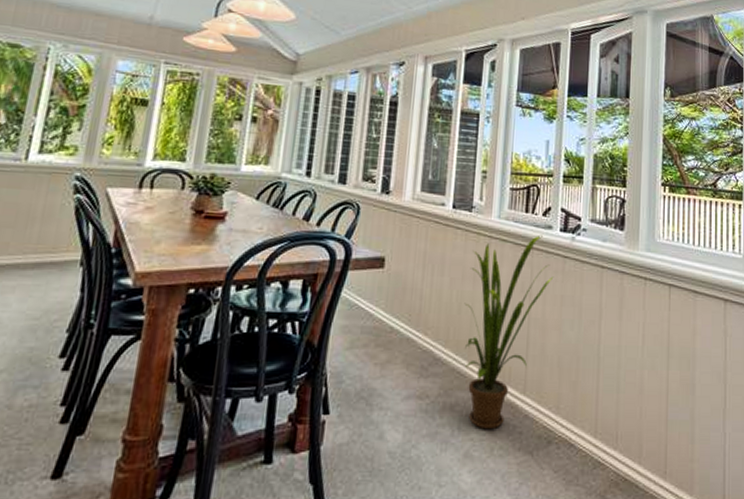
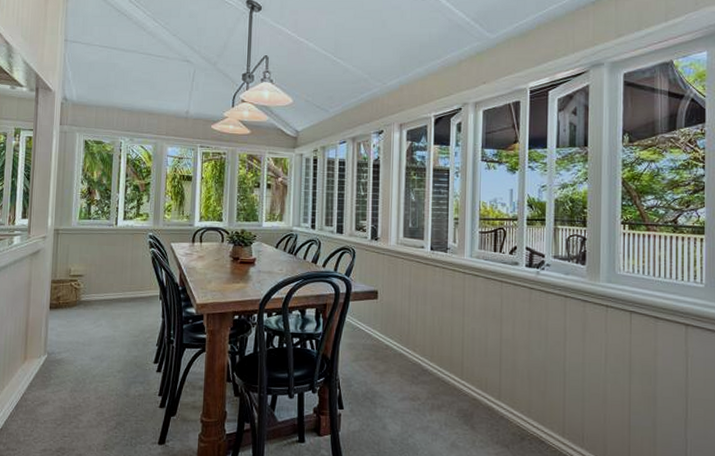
house plant: present [464,234,554,430] -> none [445,270,522,427]

